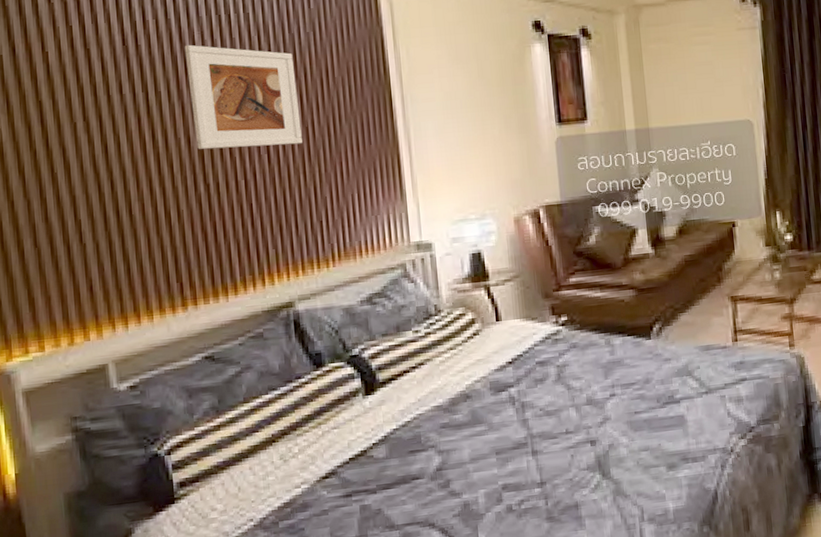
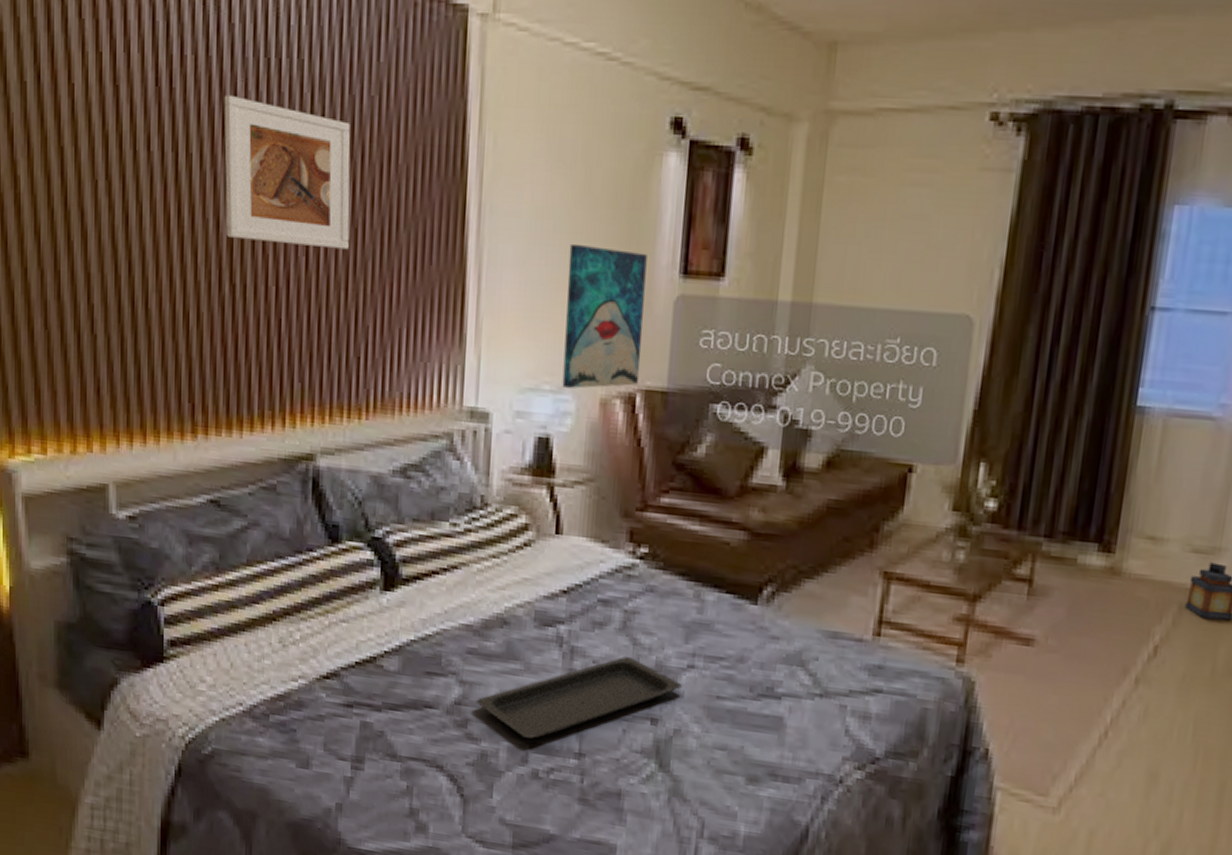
serving tray: none [454,399,609,482] -> present [476,656,682,739]
wall art: none [474,113,540,215] -> present [562,243,647,389]

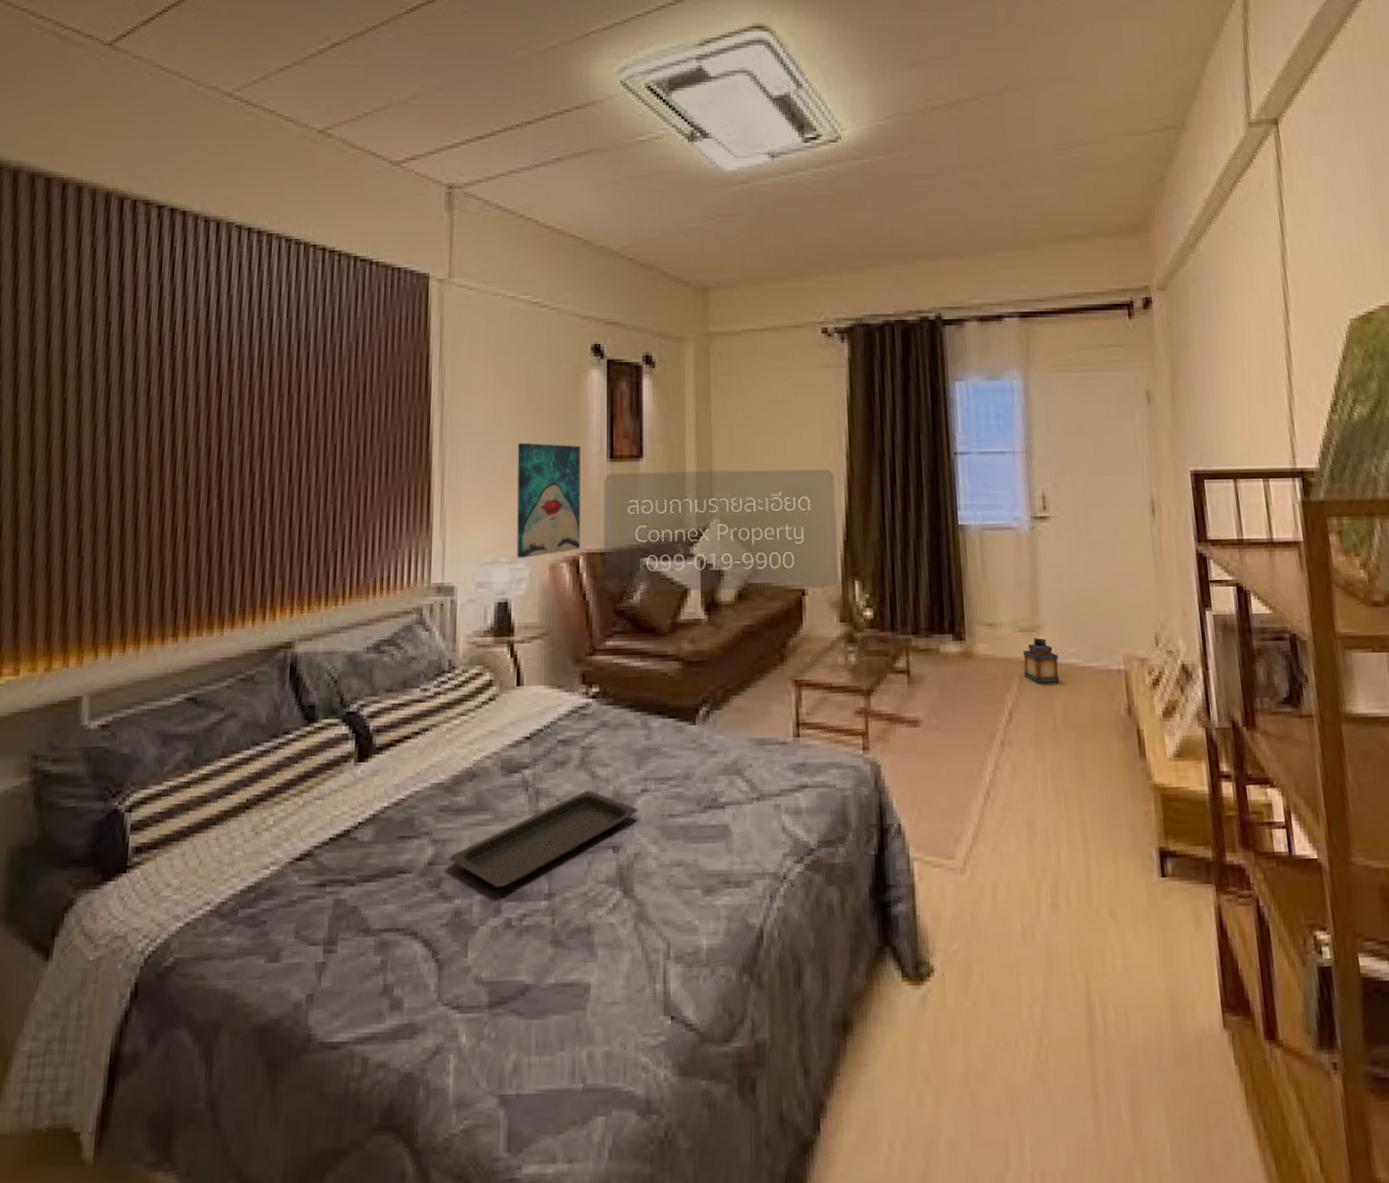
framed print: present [224,94,351,250] -> none [217,348,331,463]

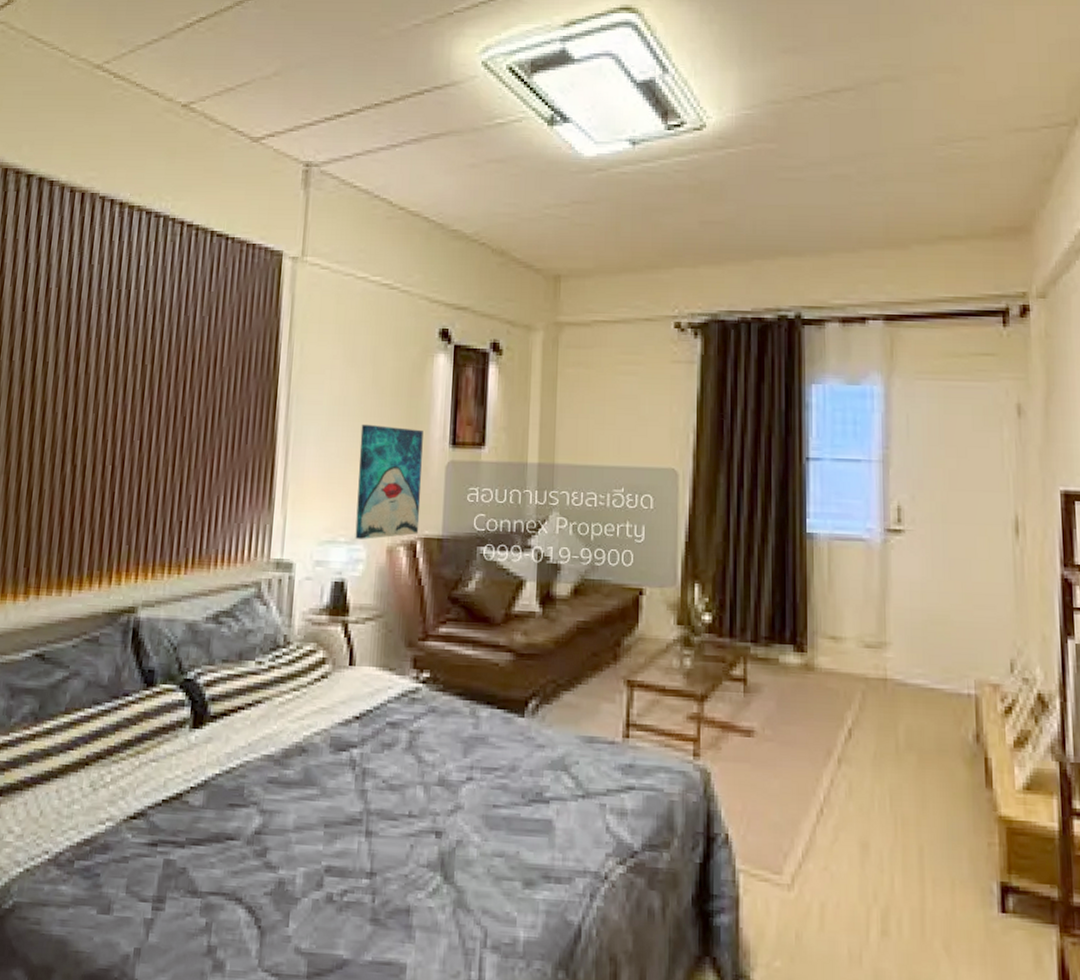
serving tray: present [449,791,638,887] -> none [275,774,462,862]
lantern: present [1022,638,1060,683] -> none [866,655,905,703]

